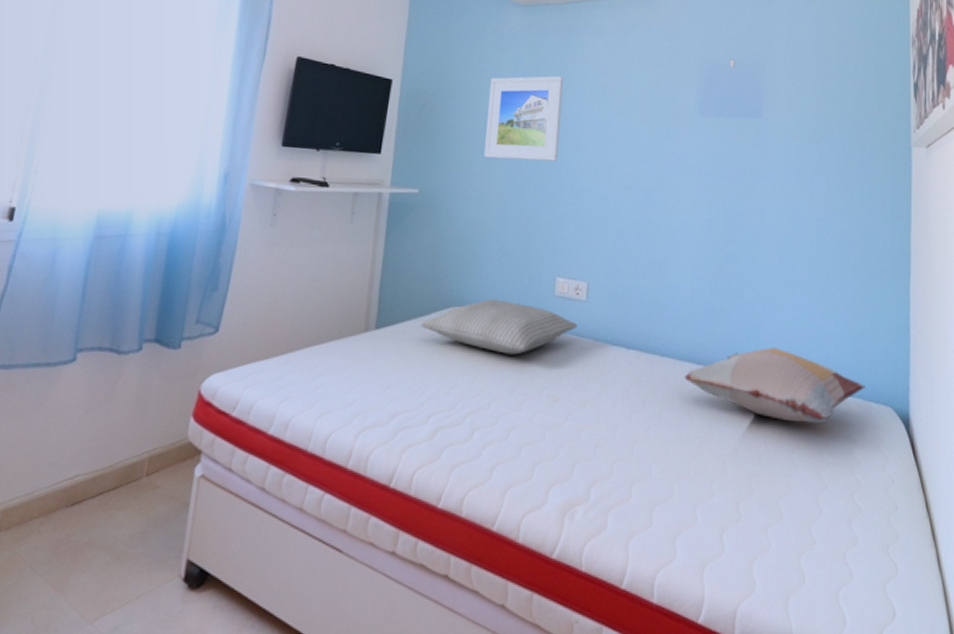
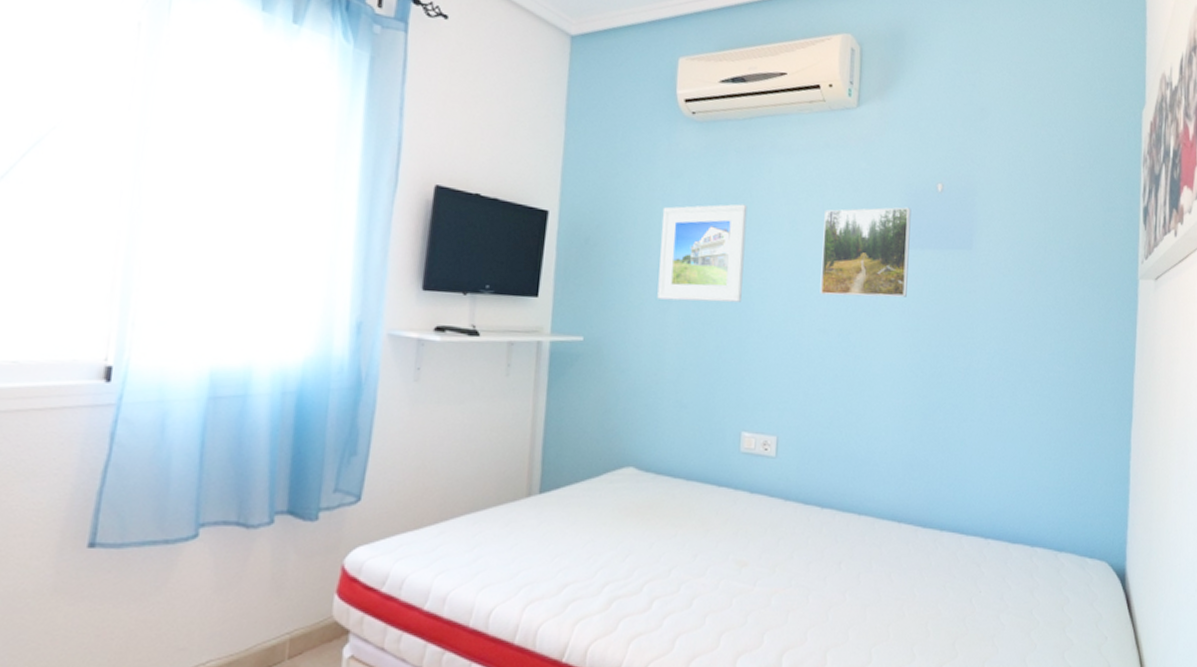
pillow: present [421,299,577,355] -> none [591,457,766,517]
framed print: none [626,80,707,159] -> present [820,207,911,298]
decorative pillow: present [684,347,865,424] -> none [883,502,1080,581]

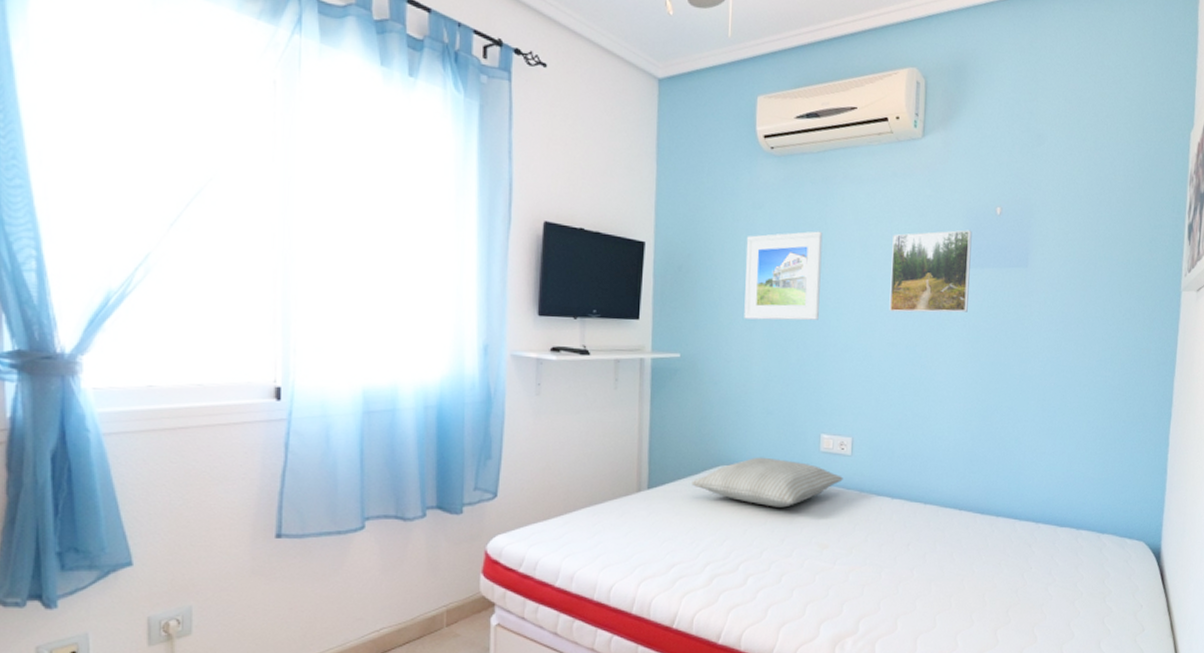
pillow: none [591,457,766,517] -> present [691,457,843,508]

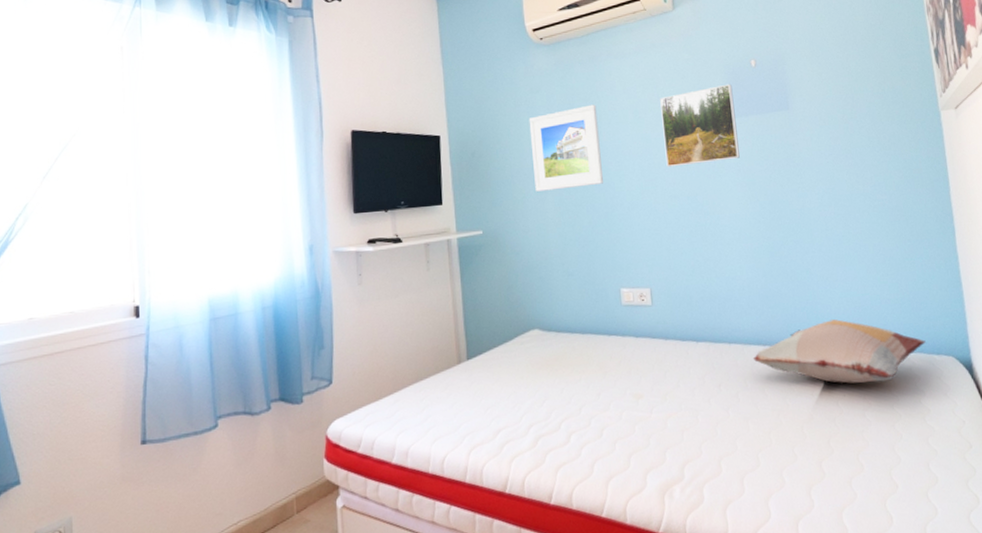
pillow: present [691,457,843,508] -> none [507,316,648,364]
decorative pillow: none [946,492,1120,559] -> present [753,319,926,384]

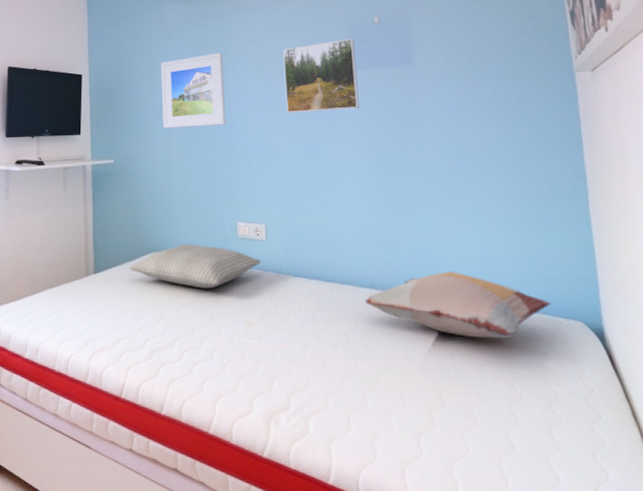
pillow: none [507,316,648,364] -> present [129,244,261,289]

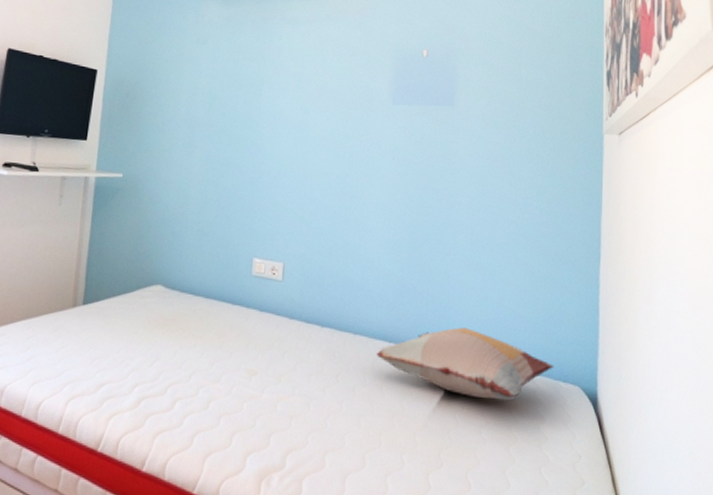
pillow: present [129,244,261,289] -> none [125,277,274,331]
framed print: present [160,53,226,128] -> none [184,65,261,148]
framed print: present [283,38,359,113] -> none [321,69,400,146]

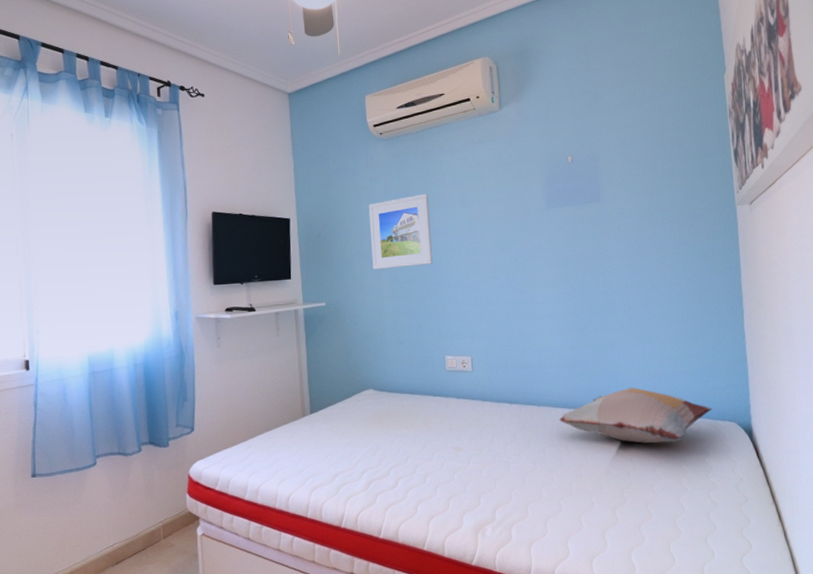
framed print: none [184,65,261,148] -> present [368,193,433,269]

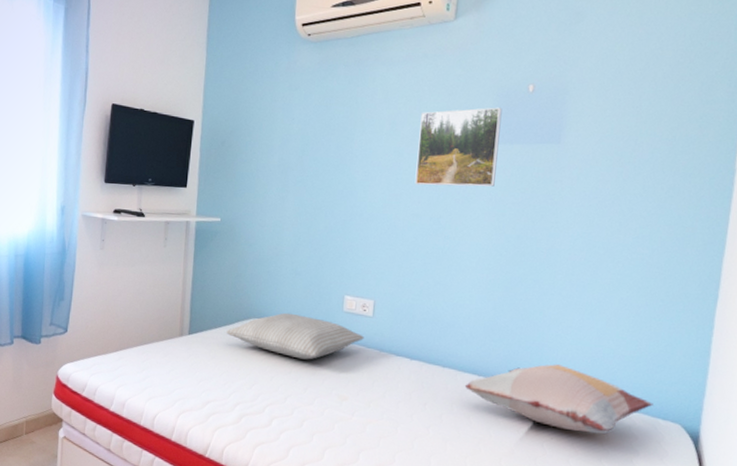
pillow: none [345,379,468,420] -> present [226,312,364,360]
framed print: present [368,193,433,269] -> none [278,109,354,192]
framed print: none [485,177,555,251] -> present [415,107,502,187]

